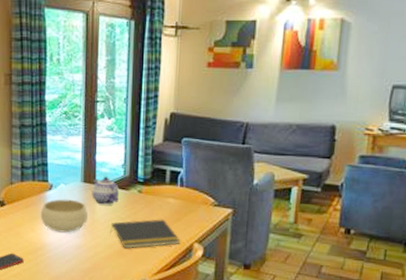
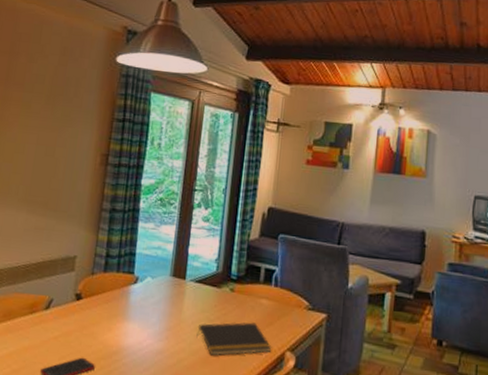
bowl: present [40,199,88,233] -> none [120,294,174,335]
teapot: present [92,176,119,205] -> none [180,271,210,304]

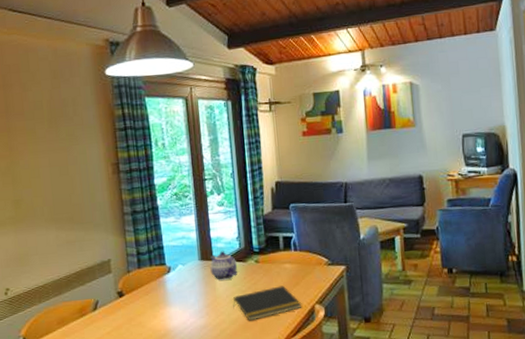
teapot: none [180,271,210,304] -> present [210,251,237,280]

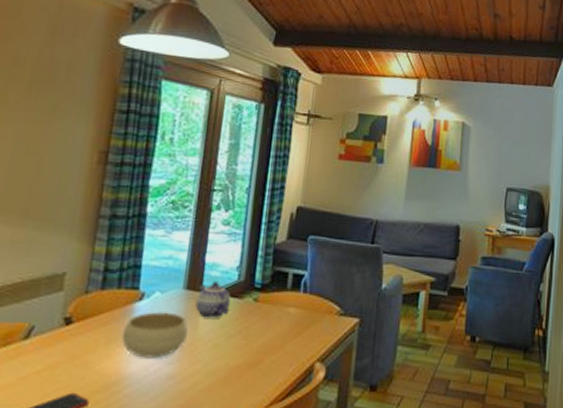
bowl: none [161,279,209,315] -> present [121,312,188,358]
notepad: present [233,285,302,321] -> none [214,334,300,375]

